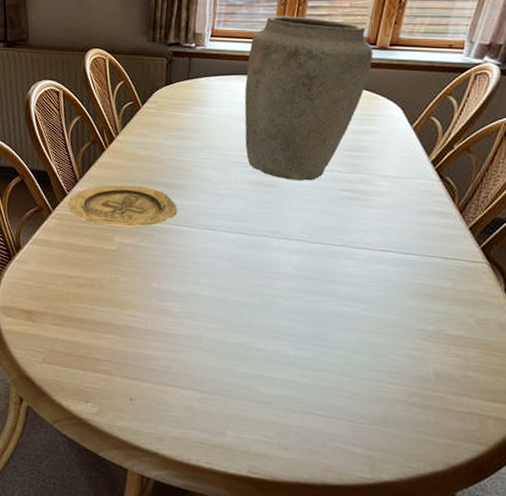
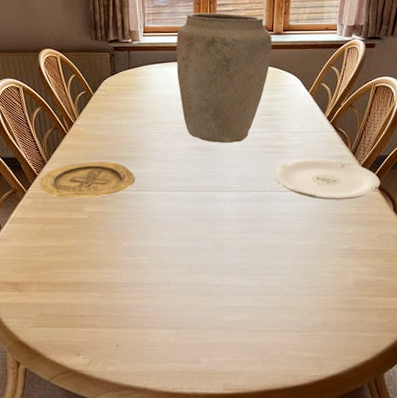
plate: none [349,211,492,270] -> present [274,159,380,200]

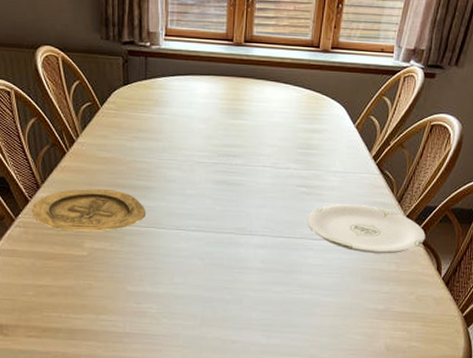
vase: present [176,12,272,143] -> none [202,16,317,179]

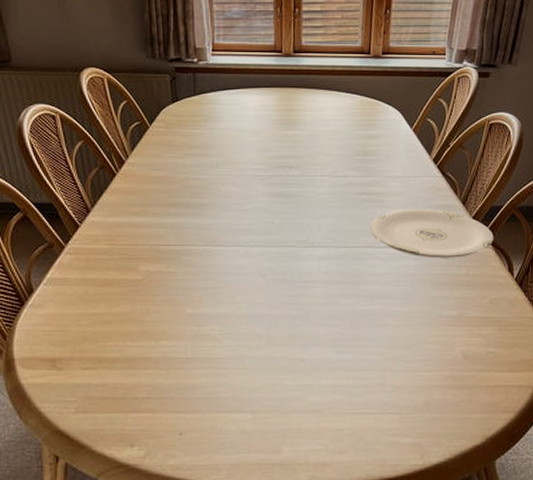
plate: present [32,189,146,231] -> none [83,209,202,254]

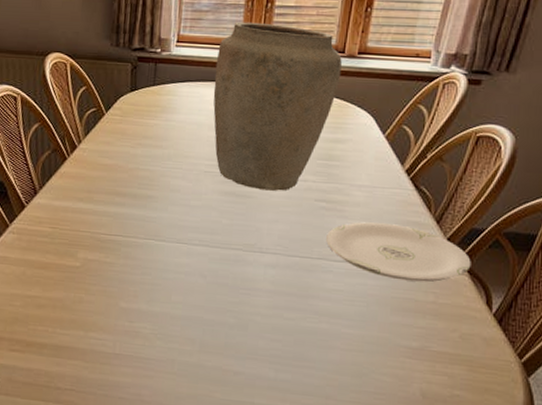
vase: none [252,28,369,189] -> present [213,22,342,191]

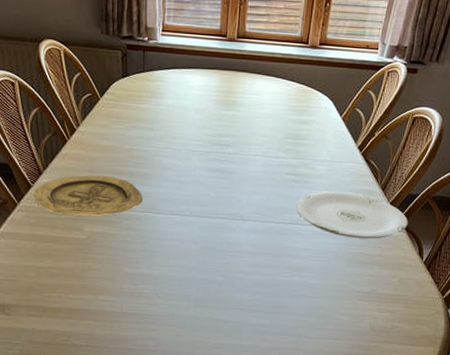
plate: none [27,196,146,241] -> present [34,175,143,216]
vase: present [213,22,342,191] -> none [197,13,306,167]

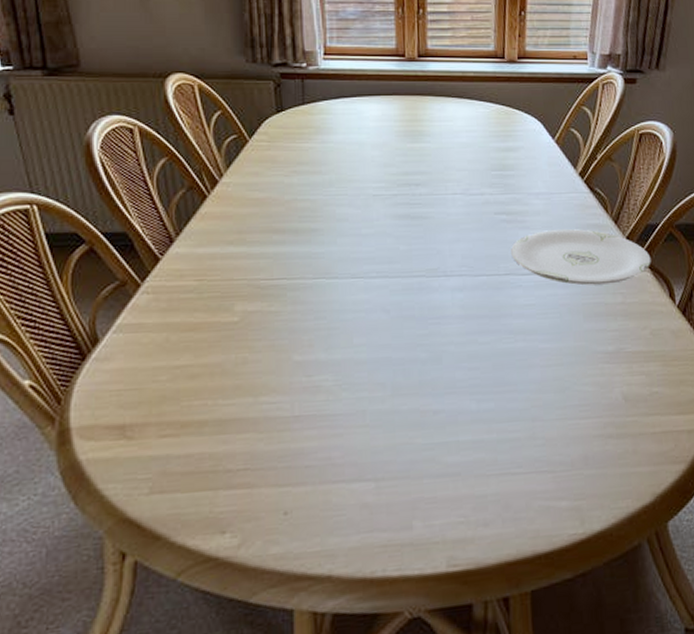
plate: present [34,175,143,216] -> none [164,236,312,292]

